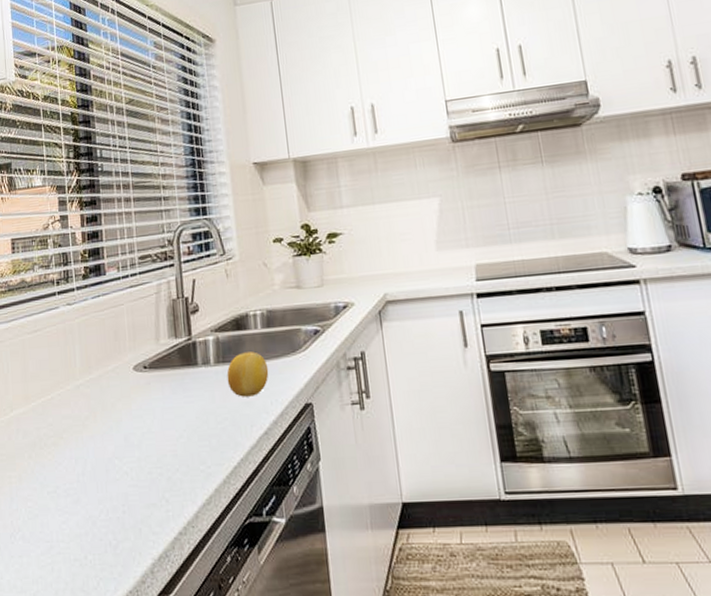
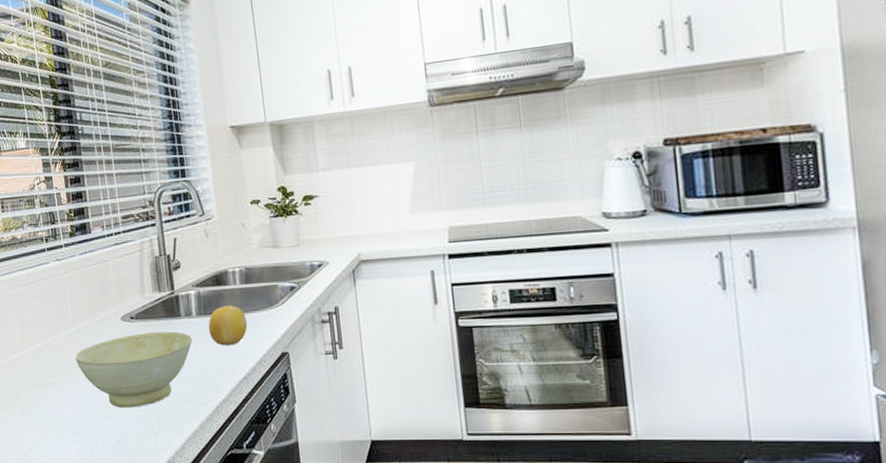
bowl: none [82,381,210,471] -> present [75,331,192,408]

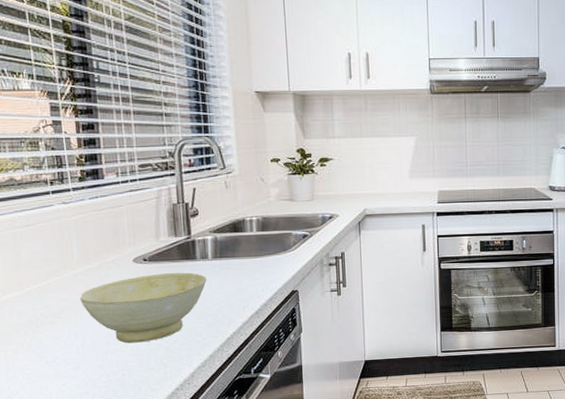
fruit: present [208,305,248,346] -> none [223,250,262,285]

